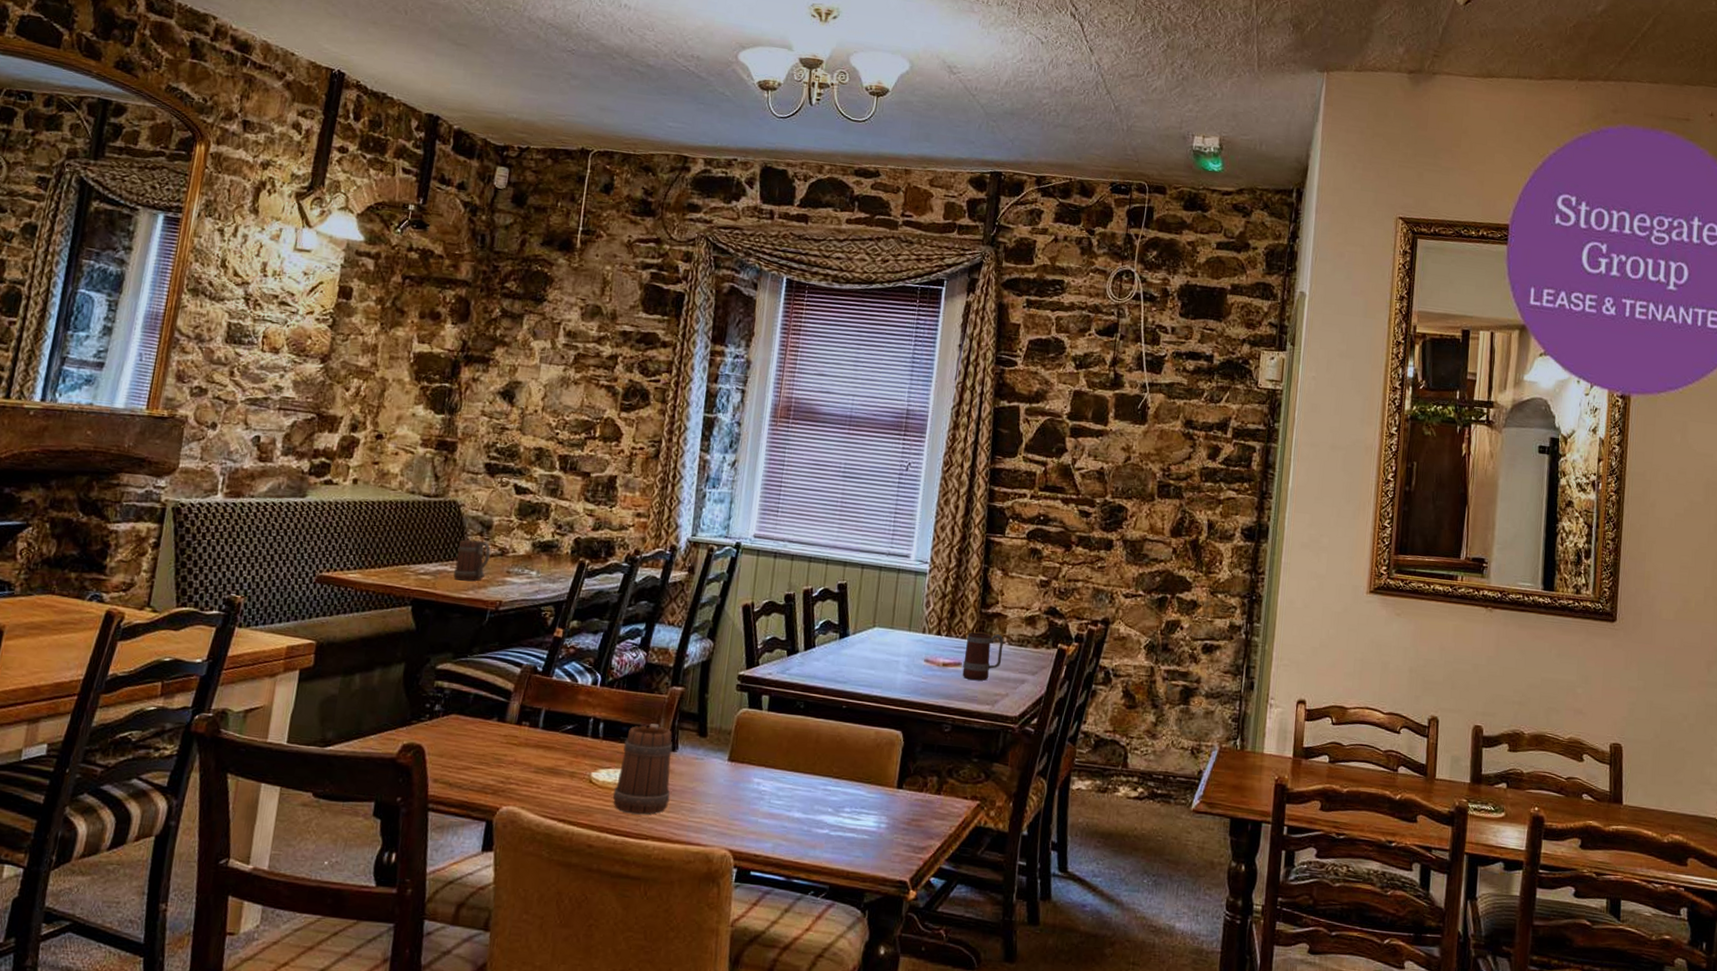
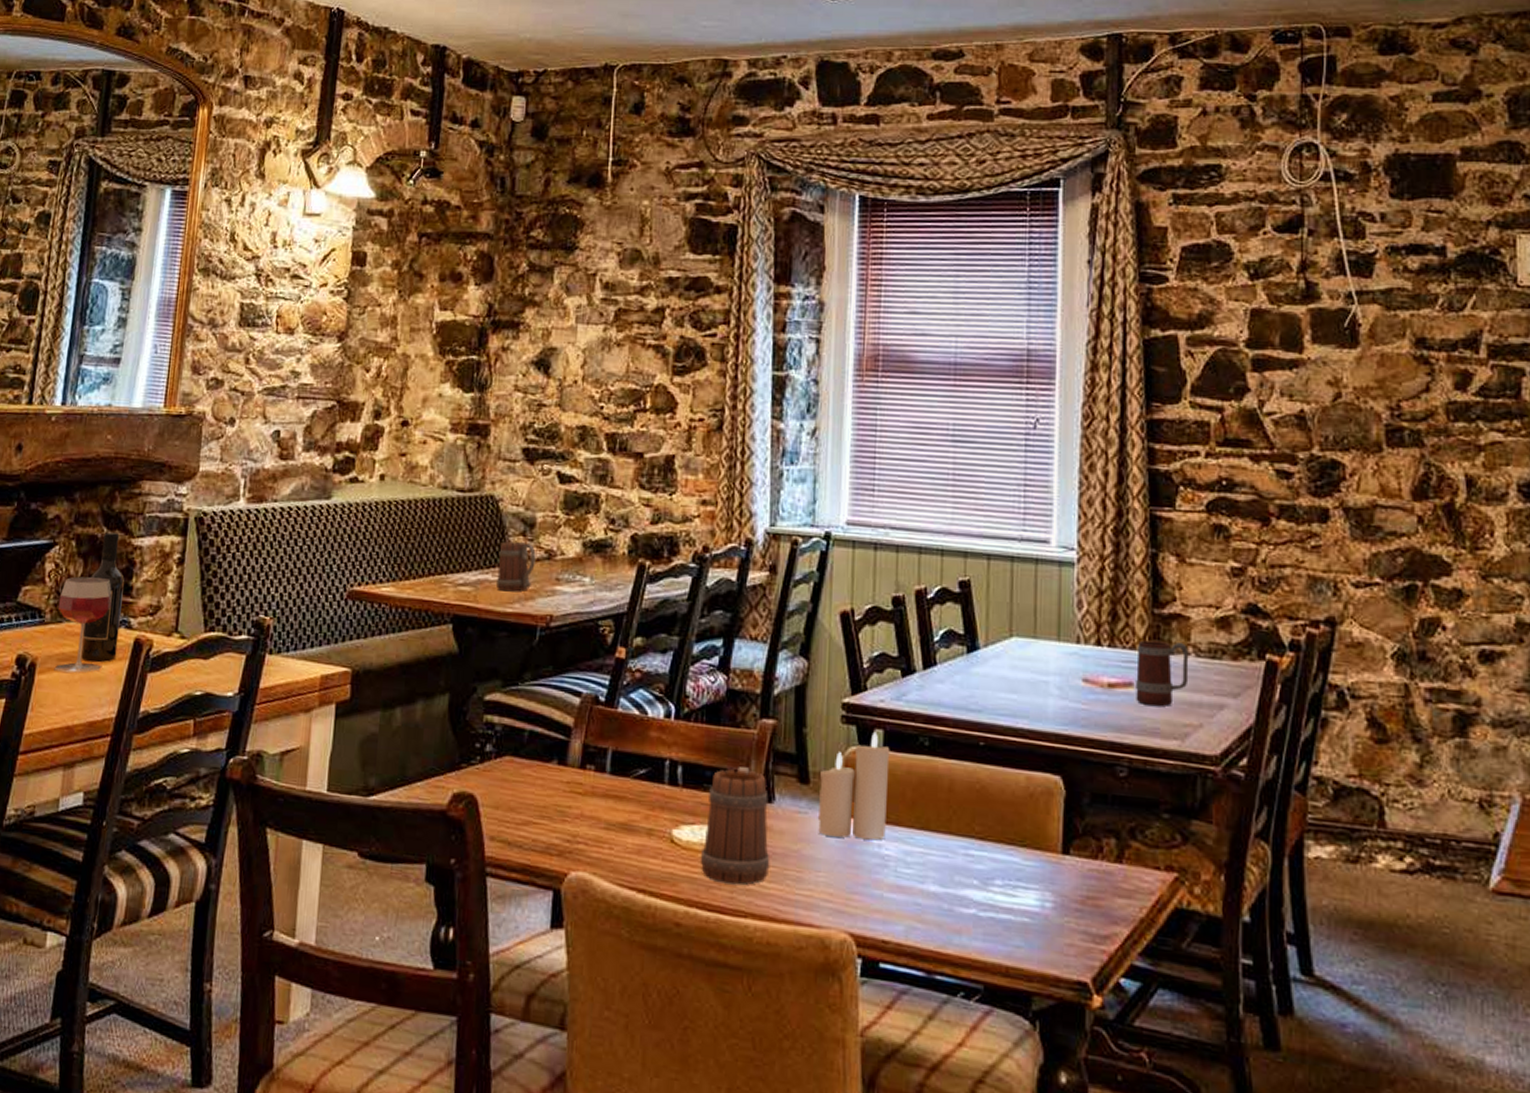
wineglass: none [22,555,86,641] -> present [54,576,113,674]
wine bottle: none [50,517,99,632] -> present [81,532,124,663]
candle: none [711,697,773,780] -> present [817,731,890,841]

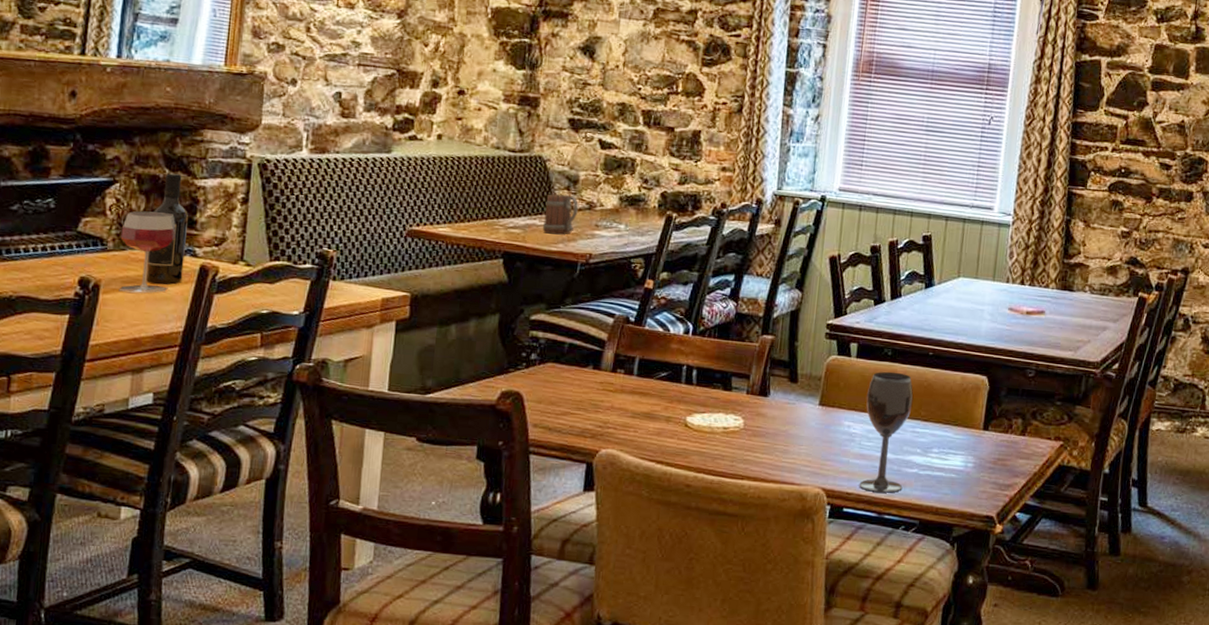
beer mug: present [700,767,770,884] -> none [708,370,765,456]
candle: present [817,731,890,841] -> none [802,344,862,423]
wine glass: none [898,768,963,943] -> present [859,371,914,493]
beer mug: present [1136,640,1189,706] -> none [1045,281,1086,328]

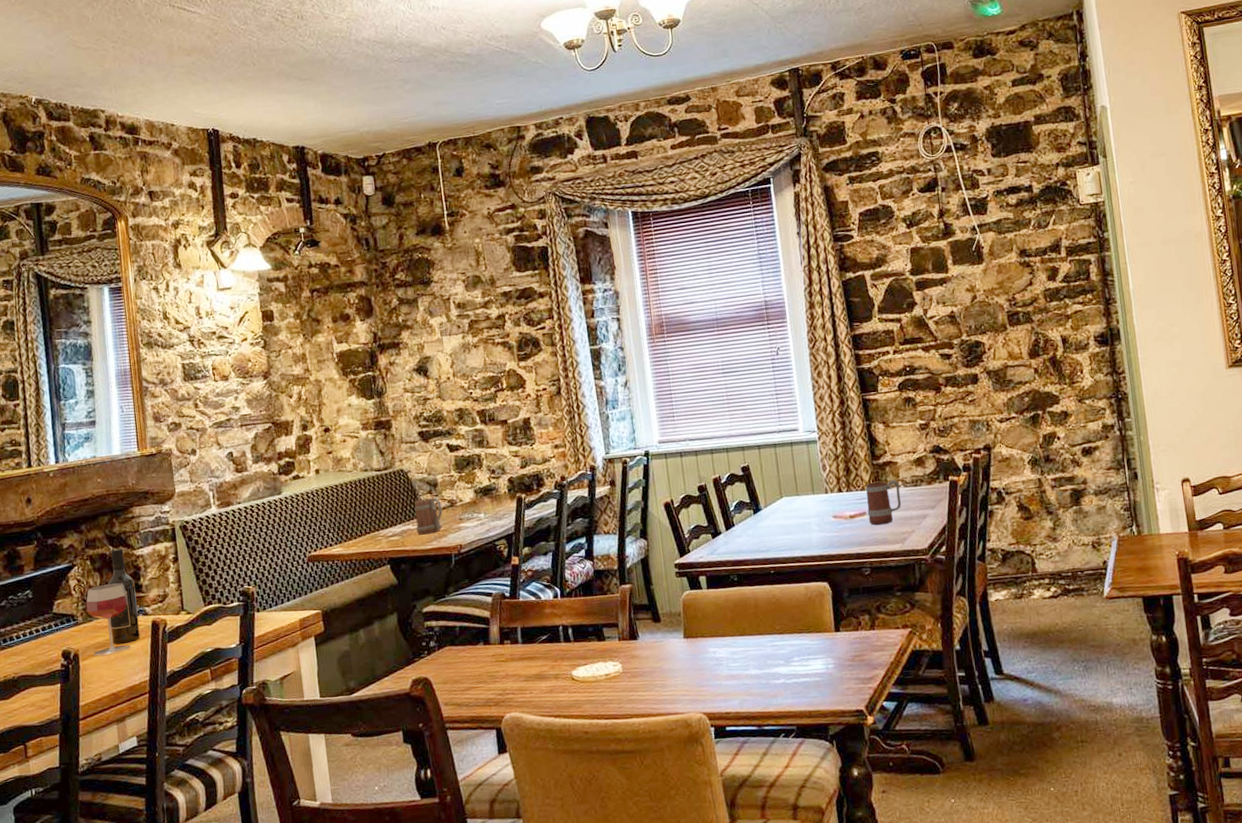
wine glass: present [859,371,914,493] -> none [723,594,775,708]
beer mug: none [1045,281,1086,328] -> present [866,480,902,525]

